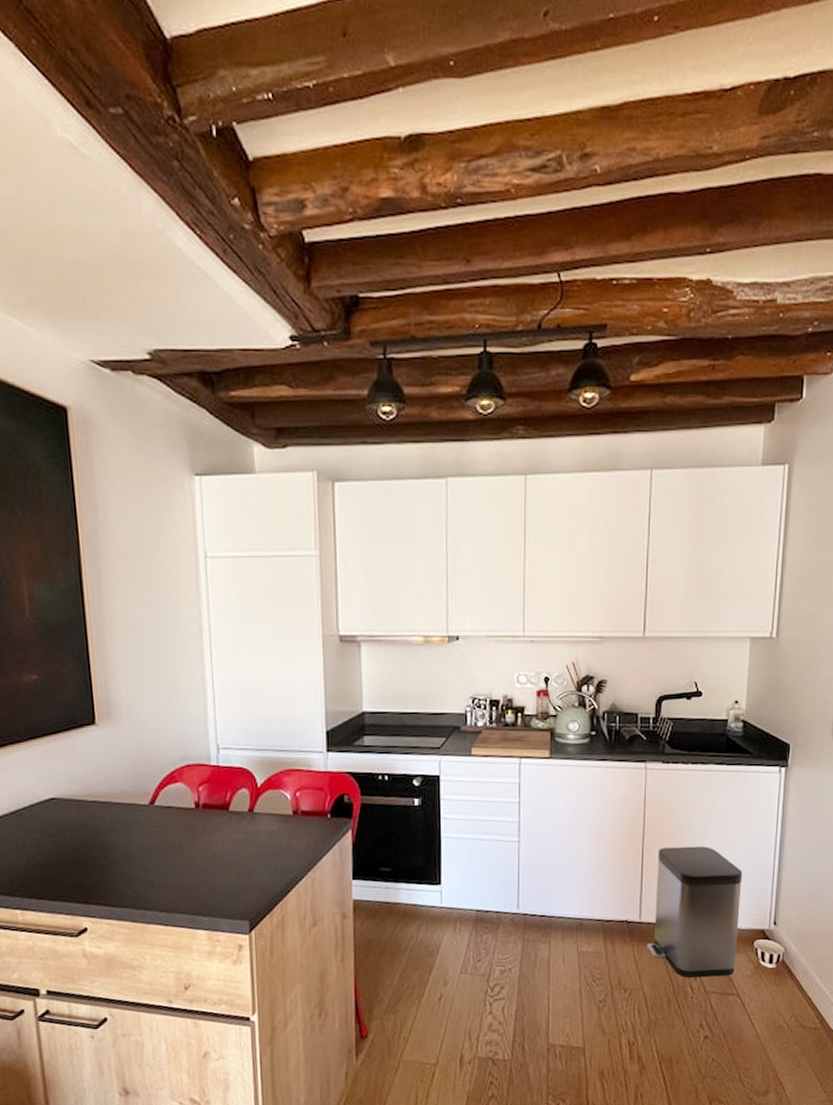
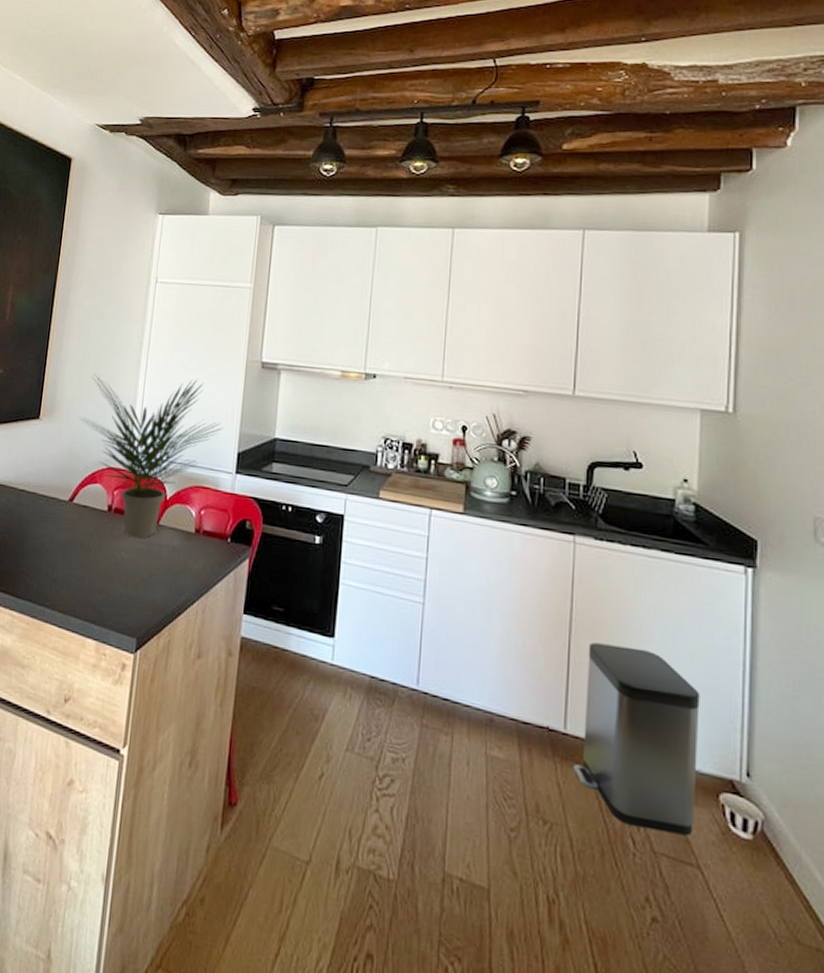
potted plant: none [143,662,308,830] -> present [79,374,223,539]

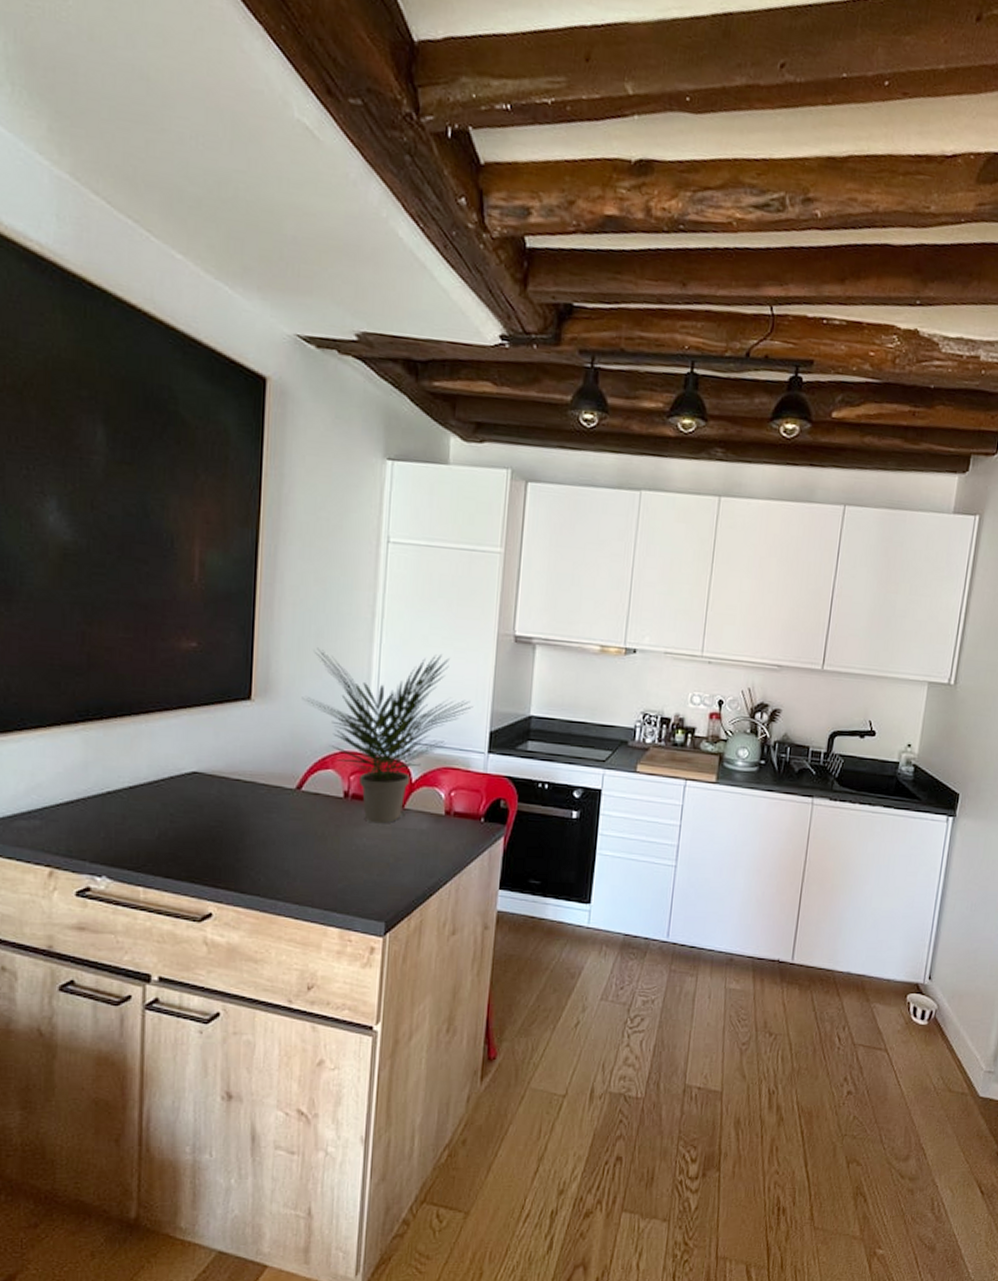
pedal bin: present [573,642,700,836] -> none [796,887,901,1029]

